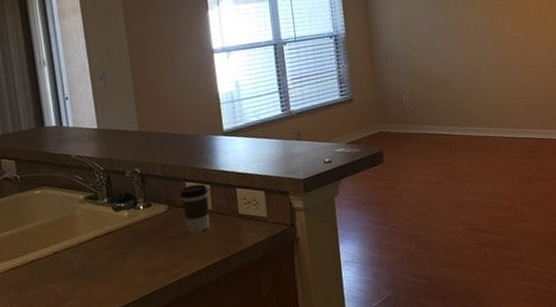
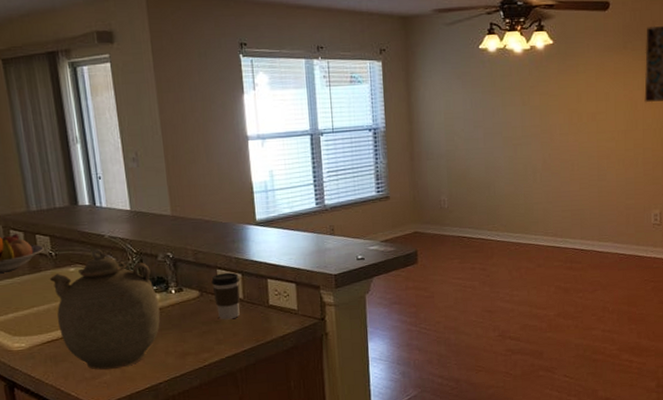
teapot: none [14,169,128,295] -> present [49,248,160,371]

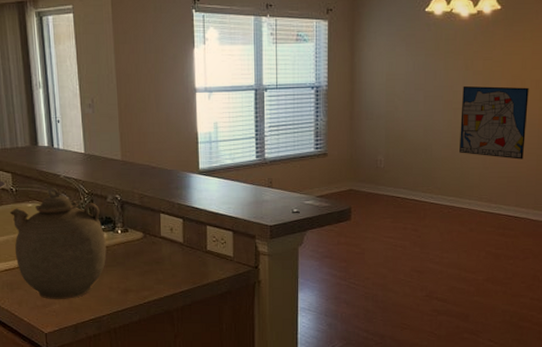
coffee cup: present [211,272,240,320] -> none [155,217,182,262]
wall art: none [521,120,586,192] -> present [459,85,529,160]

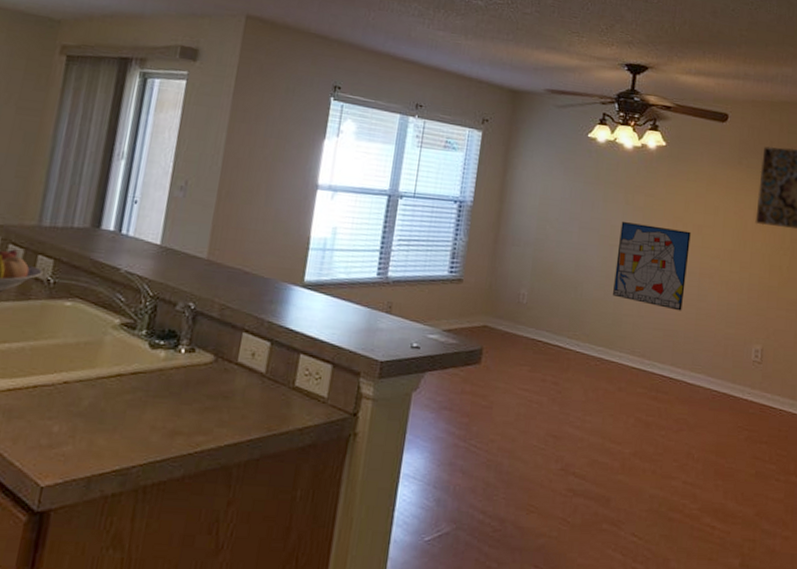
teapot: present [9,187,107,300] -> none [27,283,163,439]

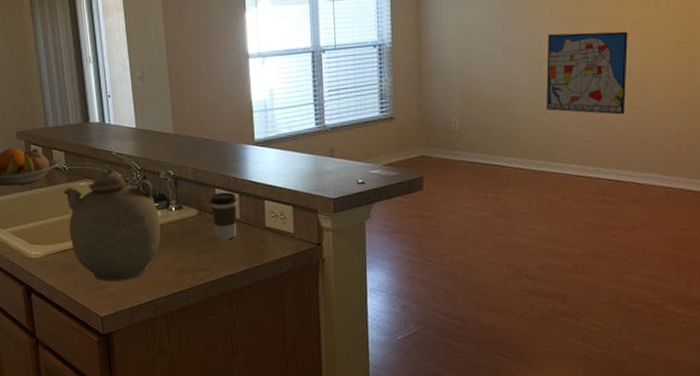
teapot: none [27,283,163,439] -> present [63,164,161,282]
coffee cup: none [229,337,268,397] -> present [210,192,238,240]

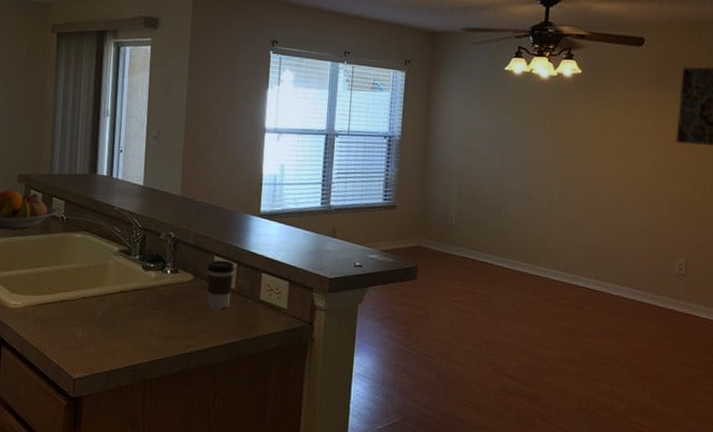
teapot: present [63,164,161,282] -> none [55,218,153,342]
wall art: present [546,31,628,115] -> none [535,146,610,229]

